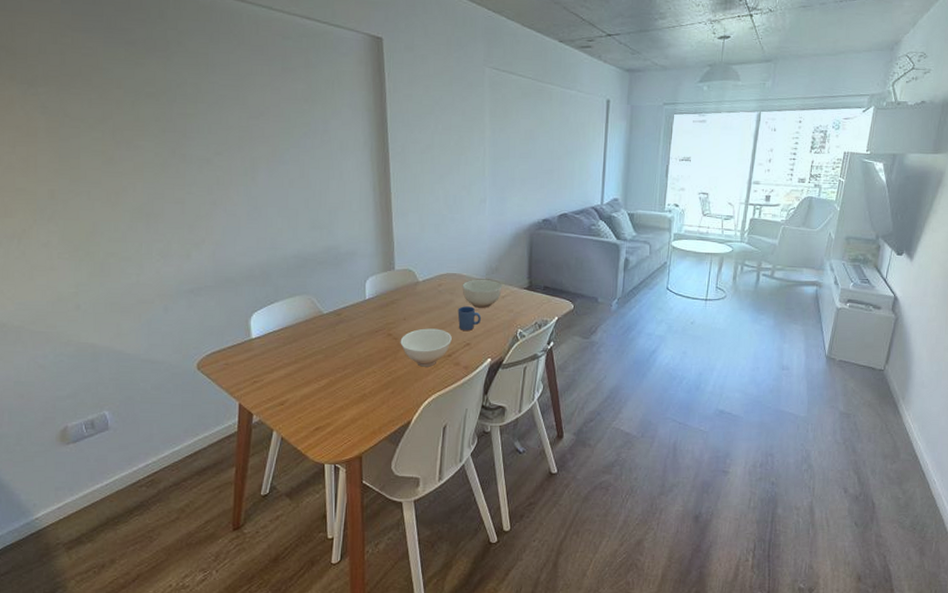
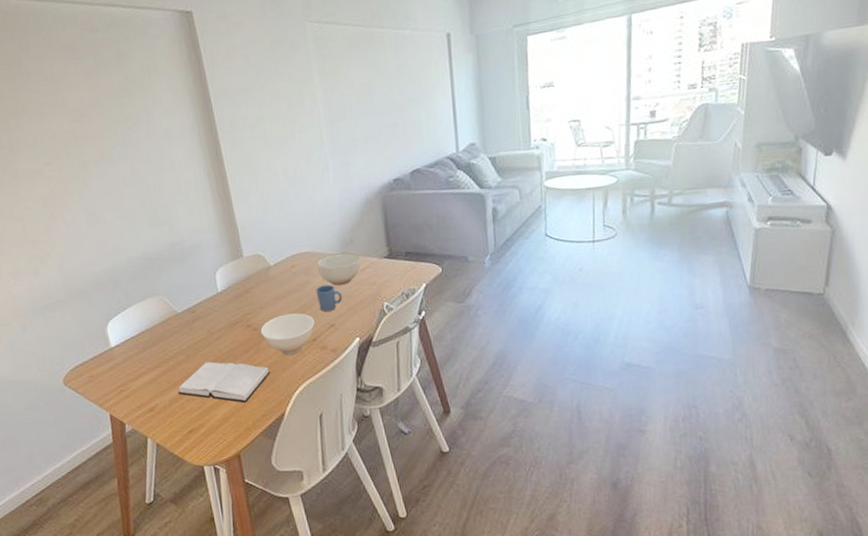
hardback book: none [311,364,404,407] -> present [178,361,271,403]

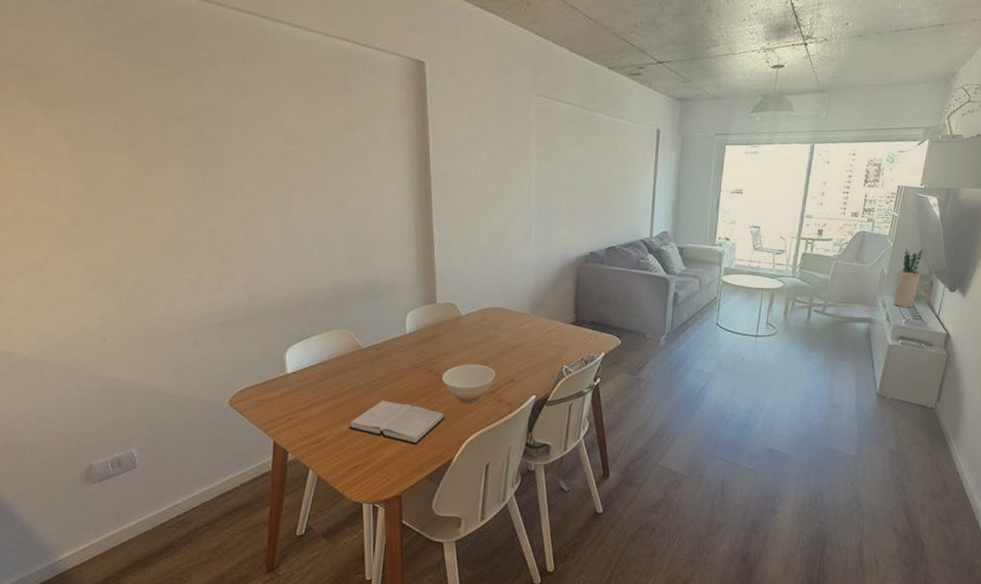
mug: present [315,285,343,313] -> none [501,341,526,368]
bowl: present [316,252,360,286] -> none [506,313,548,343]
vase: none [754,112,785,184] -> present [893,248,924,308]

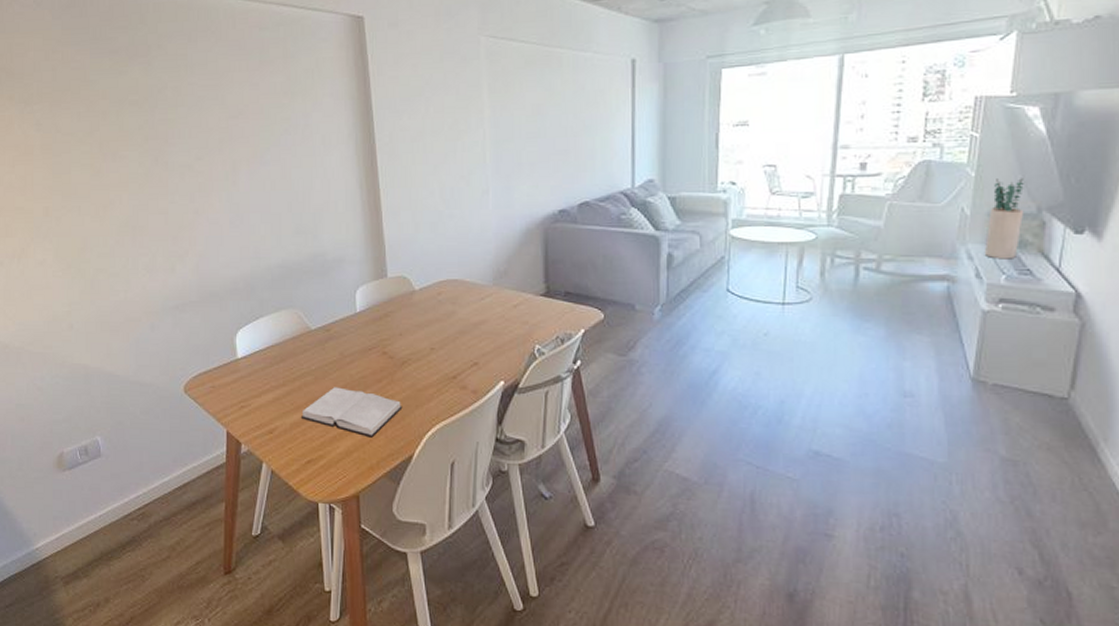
bowl: present [441,364,495,404] -> none [397,345,456,391]

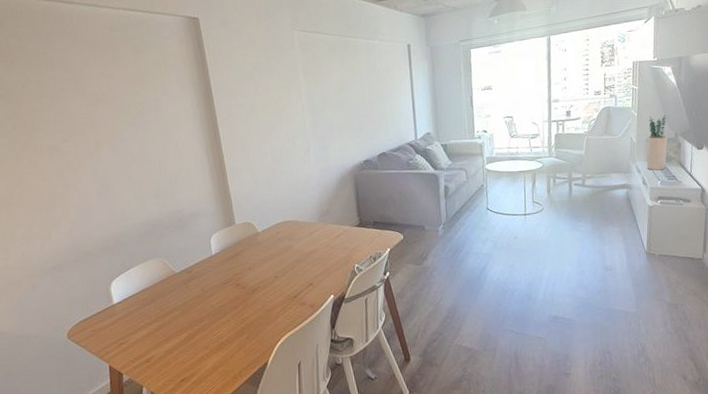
hardback book: present [301,387,403,438] -> none [173,316,256,354]

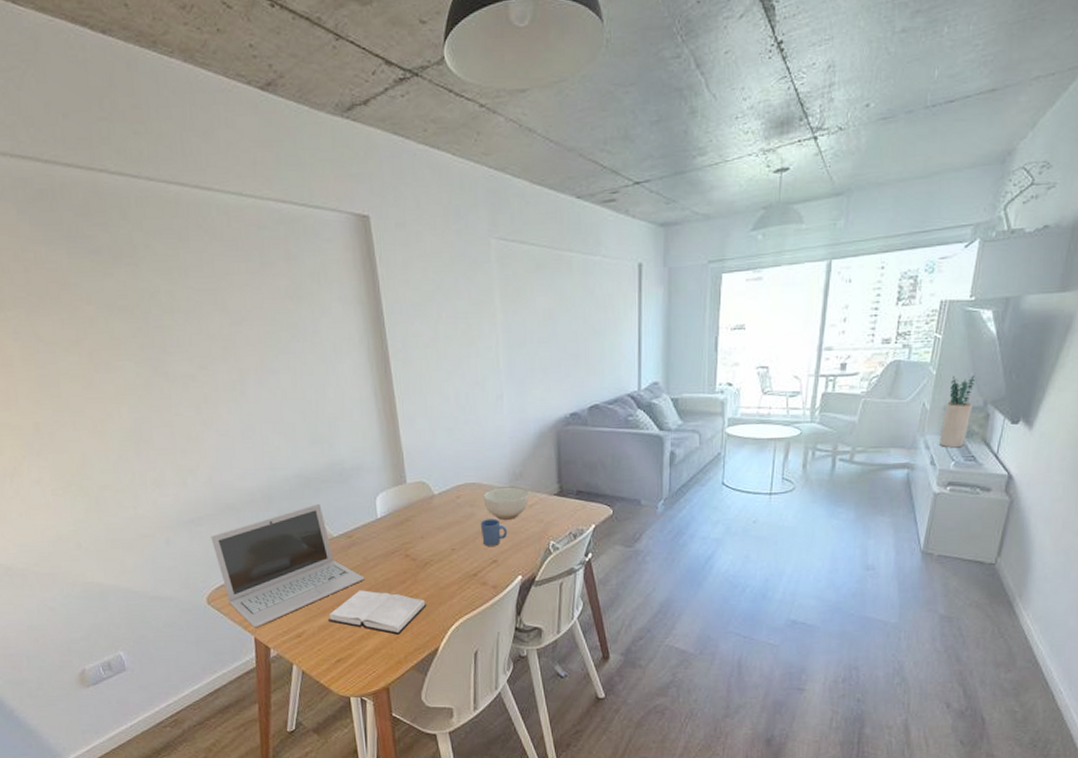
laptop: none [71,245,203,358] -> present [210,503,365,629]
hardback book: none [173,316,256,354] -> present [328,590,427,635]
mug: none [297,249,320,273] -> present [480,519,508,547]
bowl: none [298,221,335,250] -> present [483,486,529,520]

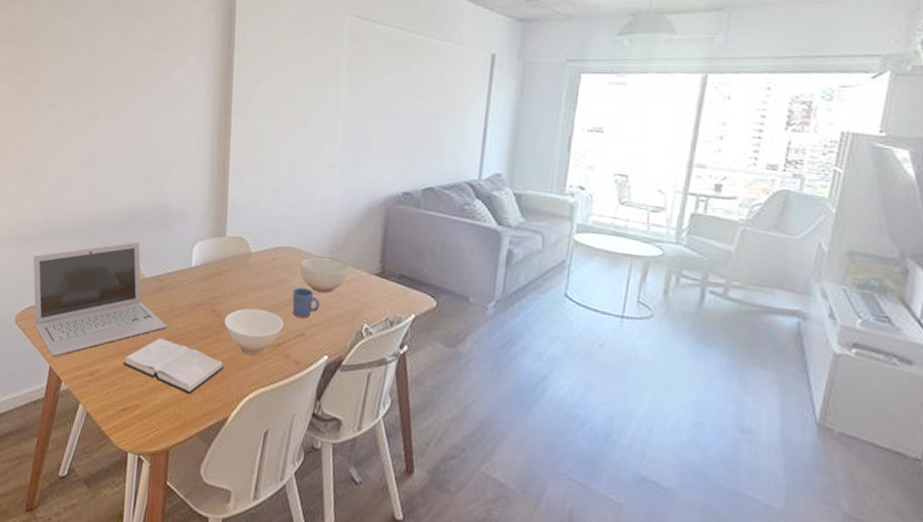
bowl: none [419,546,476,589] -> present [224,308,284,356]
vase: present [938,375,976,448] -> none [839,218,890,304]

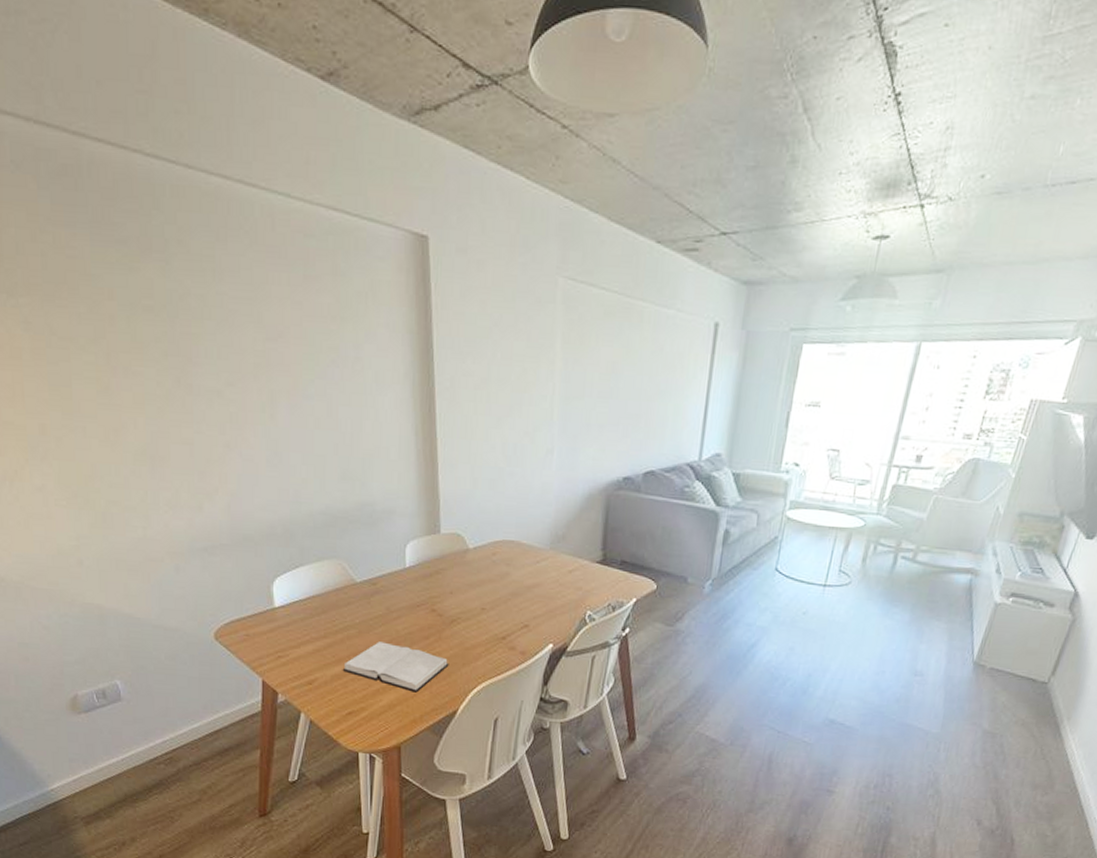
laptop: present [33,241,167,358] -> none [224,544,386,671]
bowl: present [224,308,284,356] -> none [445,604,507,650]
mug: present [292,287,321,319] -> none [514,580,543,611]
bowl: present [300,256,348,293] -> none [520,548,570,584]

